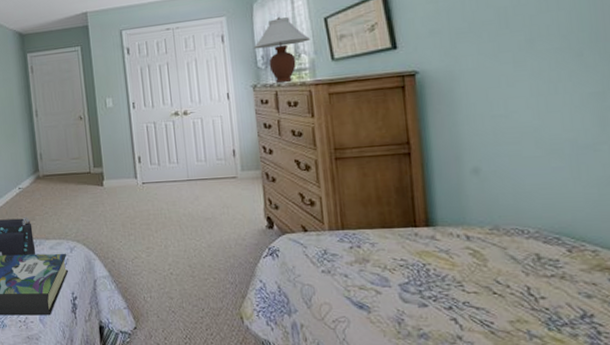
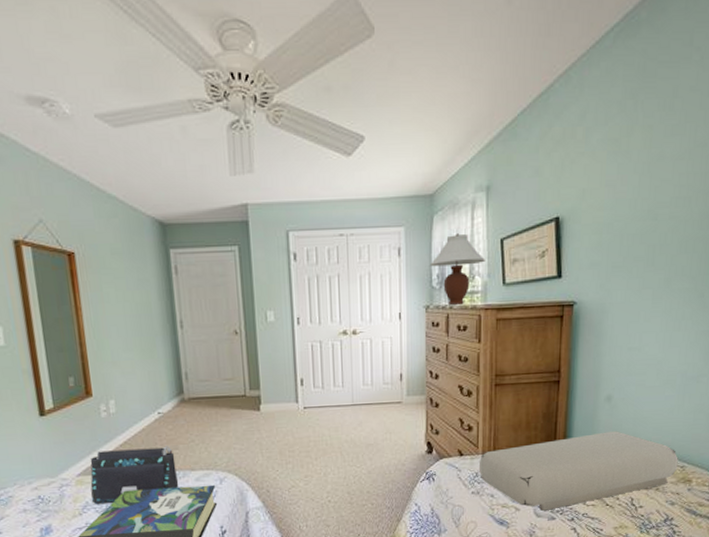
cushion: none [327,207,587,296] -> present [480,431,678,511]

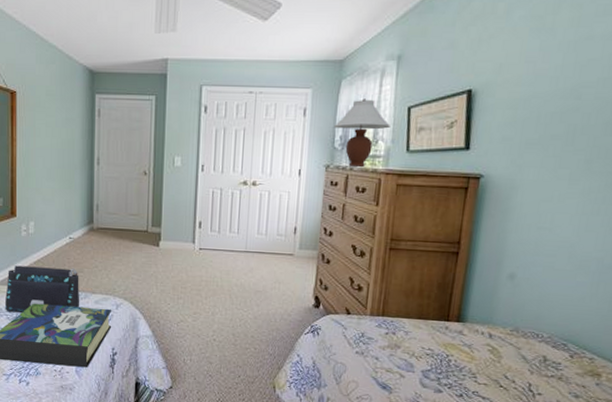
cushion: present [480,431,678,511] -> none [366,310,587,382]

